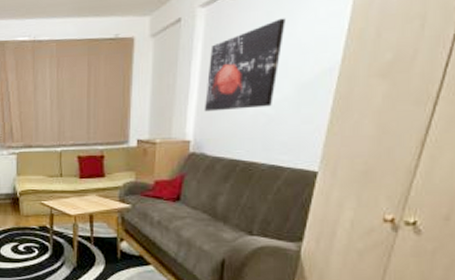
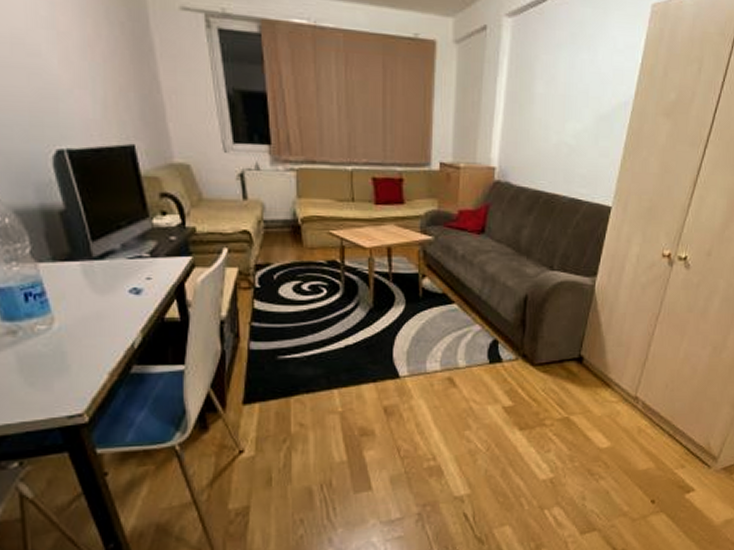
wall art: present [204,18,285,112] -> none [509,42,588,137]

